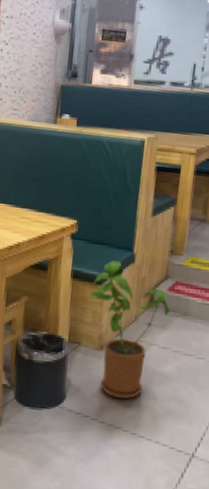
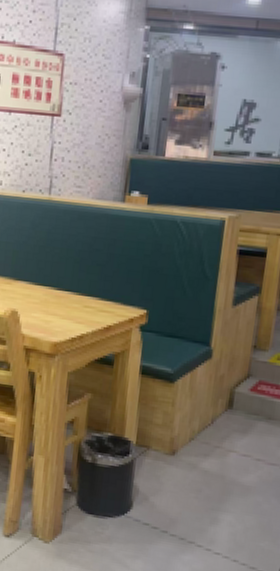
house plant: present [90,260,171,399] -> none [160,355,253,511]

